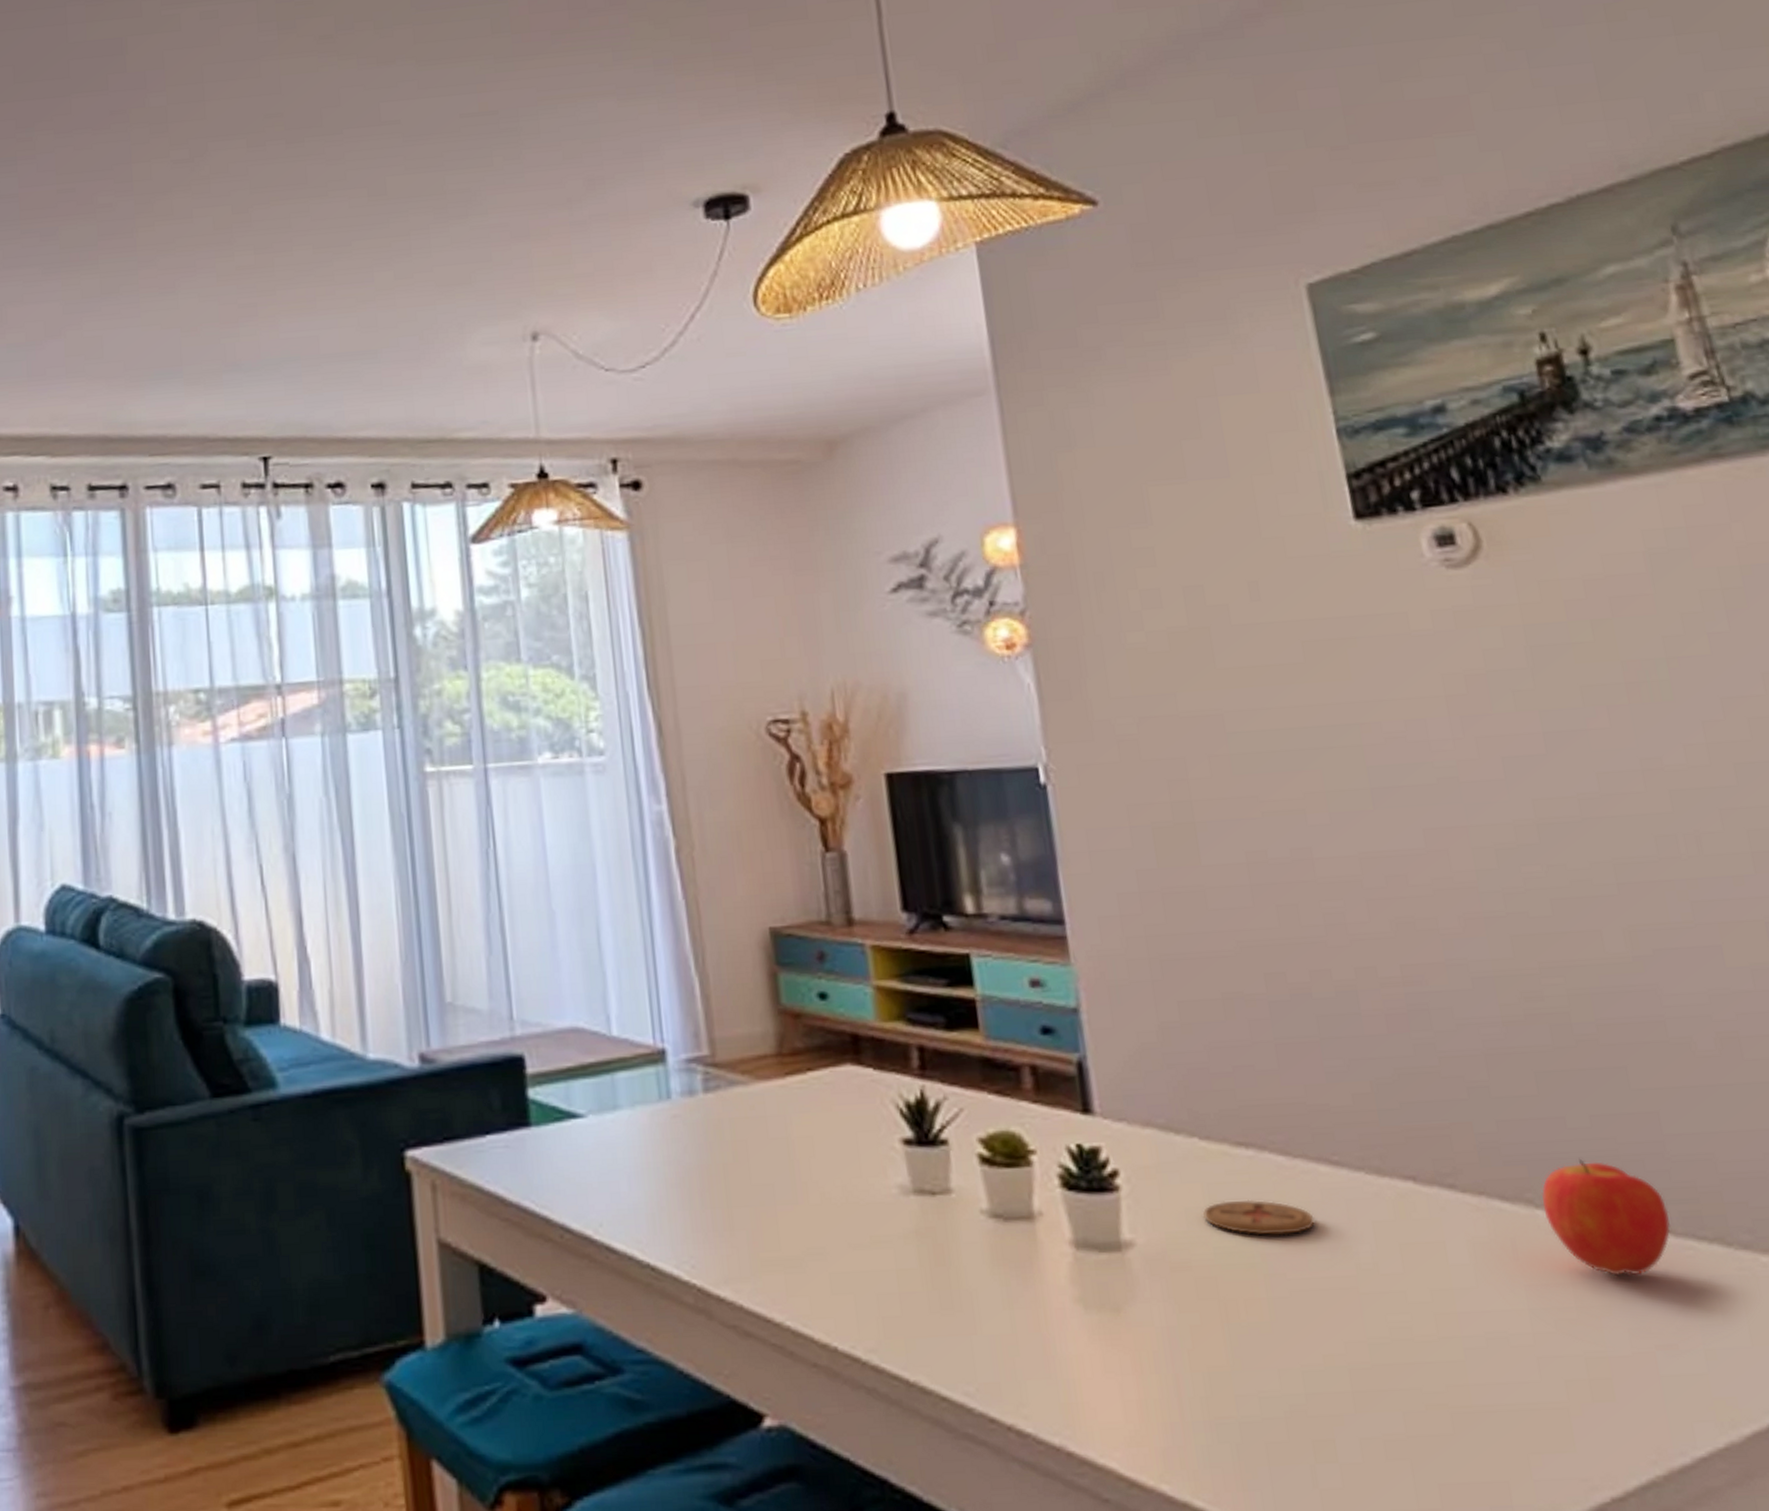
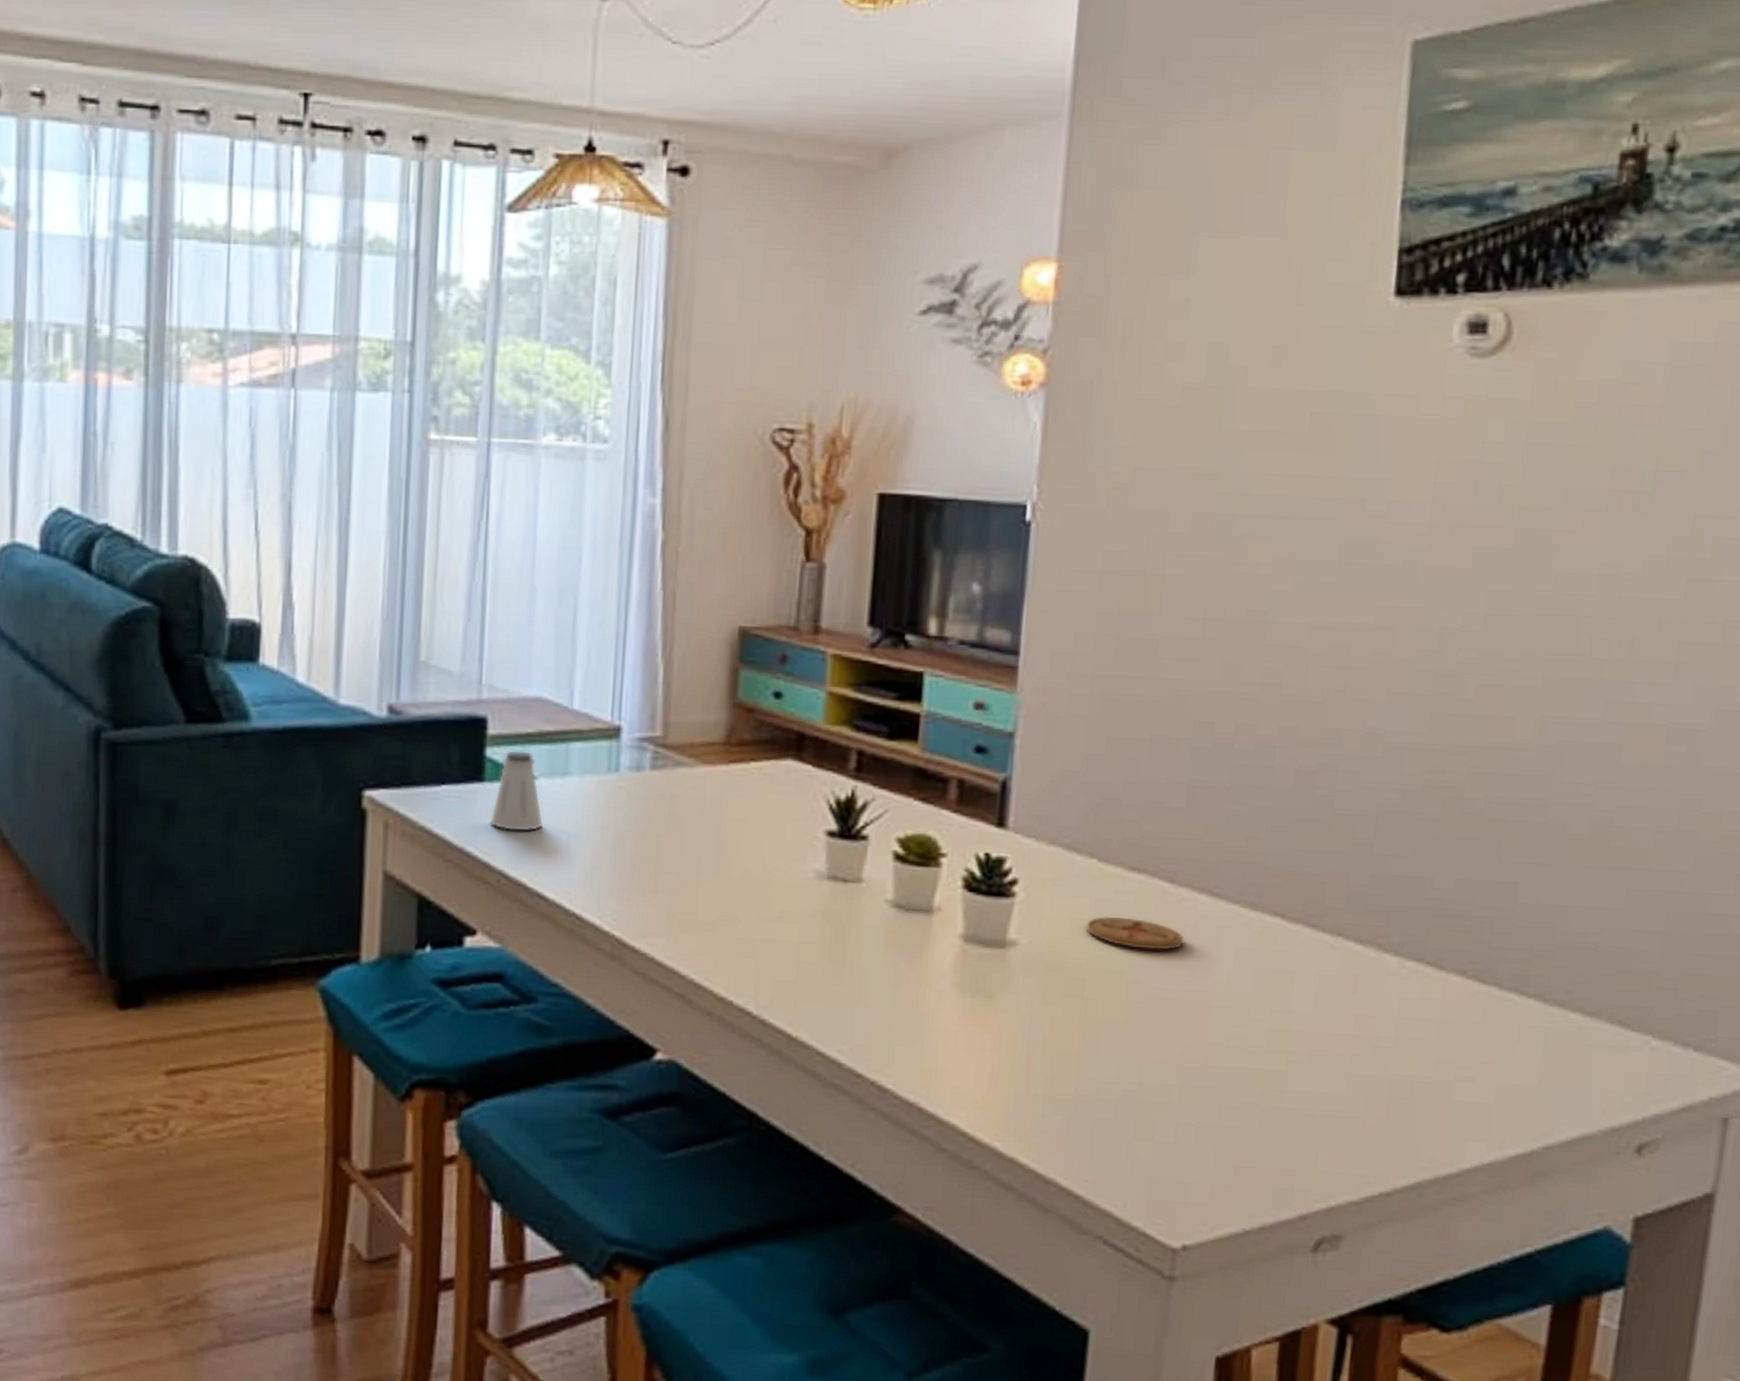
saltshaker: none [542,1087,600,1178] -> present [489,750,544,831]
apple: present [1541,1158,1671,1276] -> none [1390,914,1501,1018]

